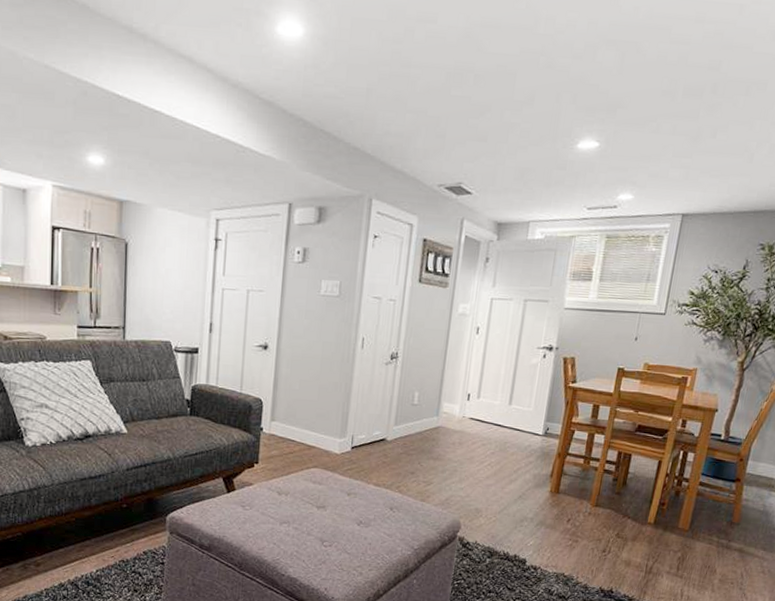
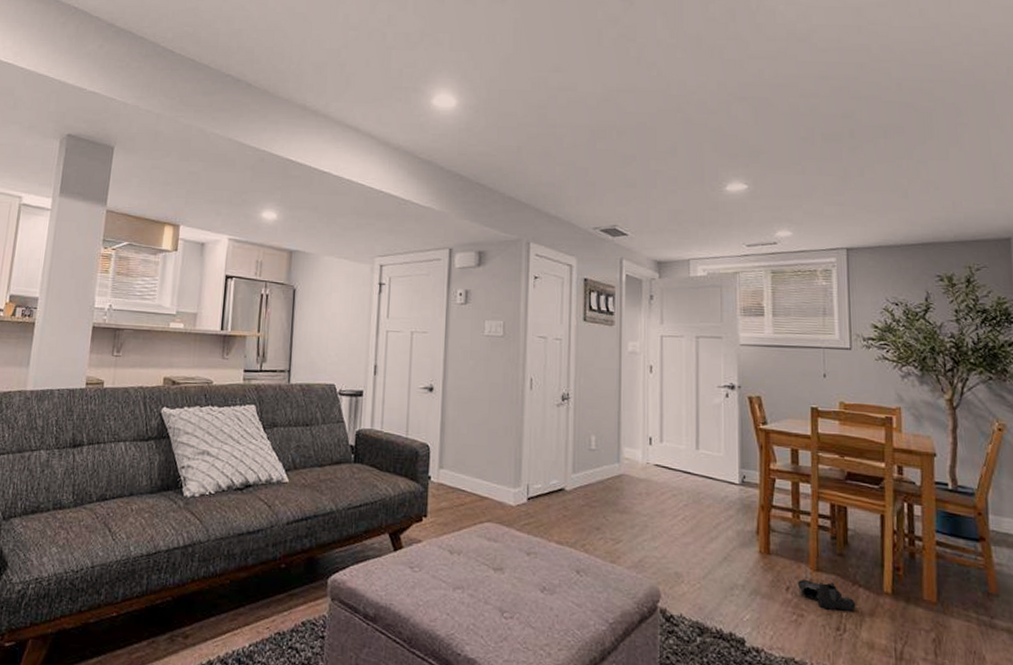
boots: none [578,512,623,537] -> present [798,578,856,611]

